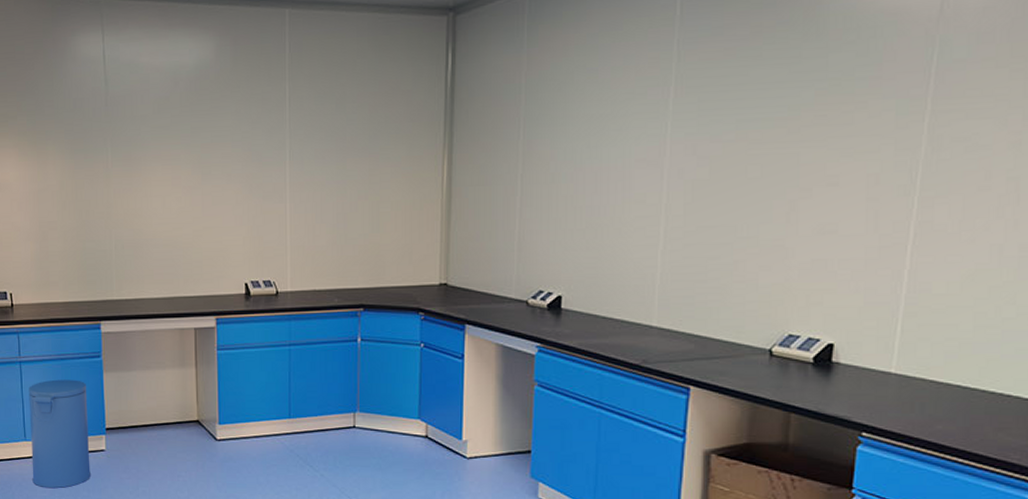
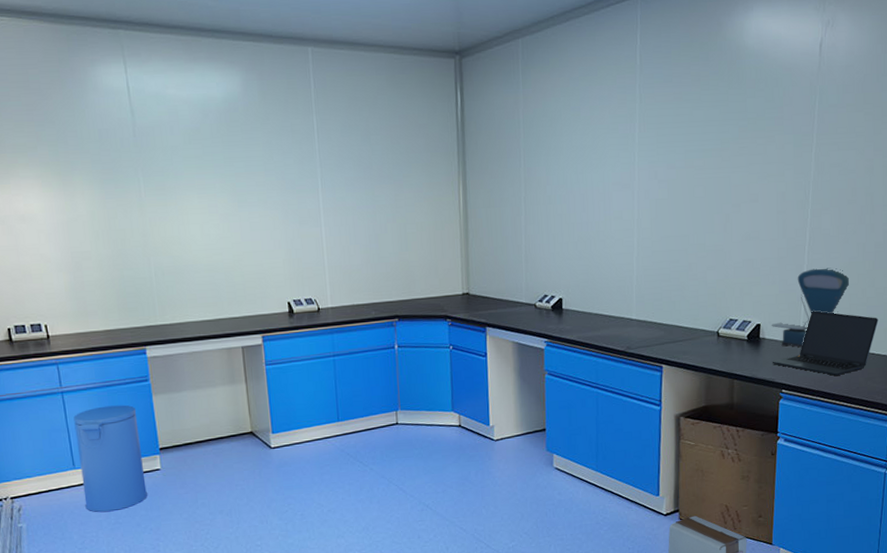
laptop: none [848,331,1020,420] -> present [772,310,879,376]
scale: none [851,275,976,379] -> present [772,268,850,348]

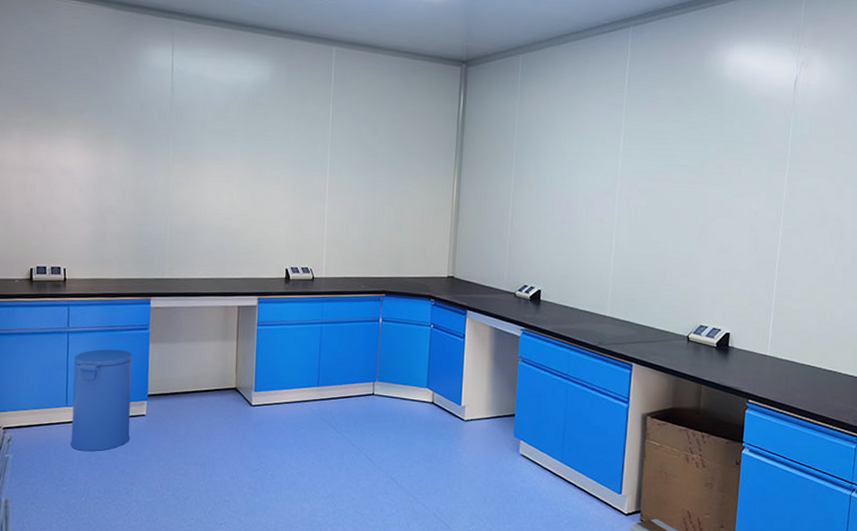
scale: present [772,268,850,348] -> none [741,285,818,360]
laptop: present [772,310,879,376] -> none [739,325,846,391]

